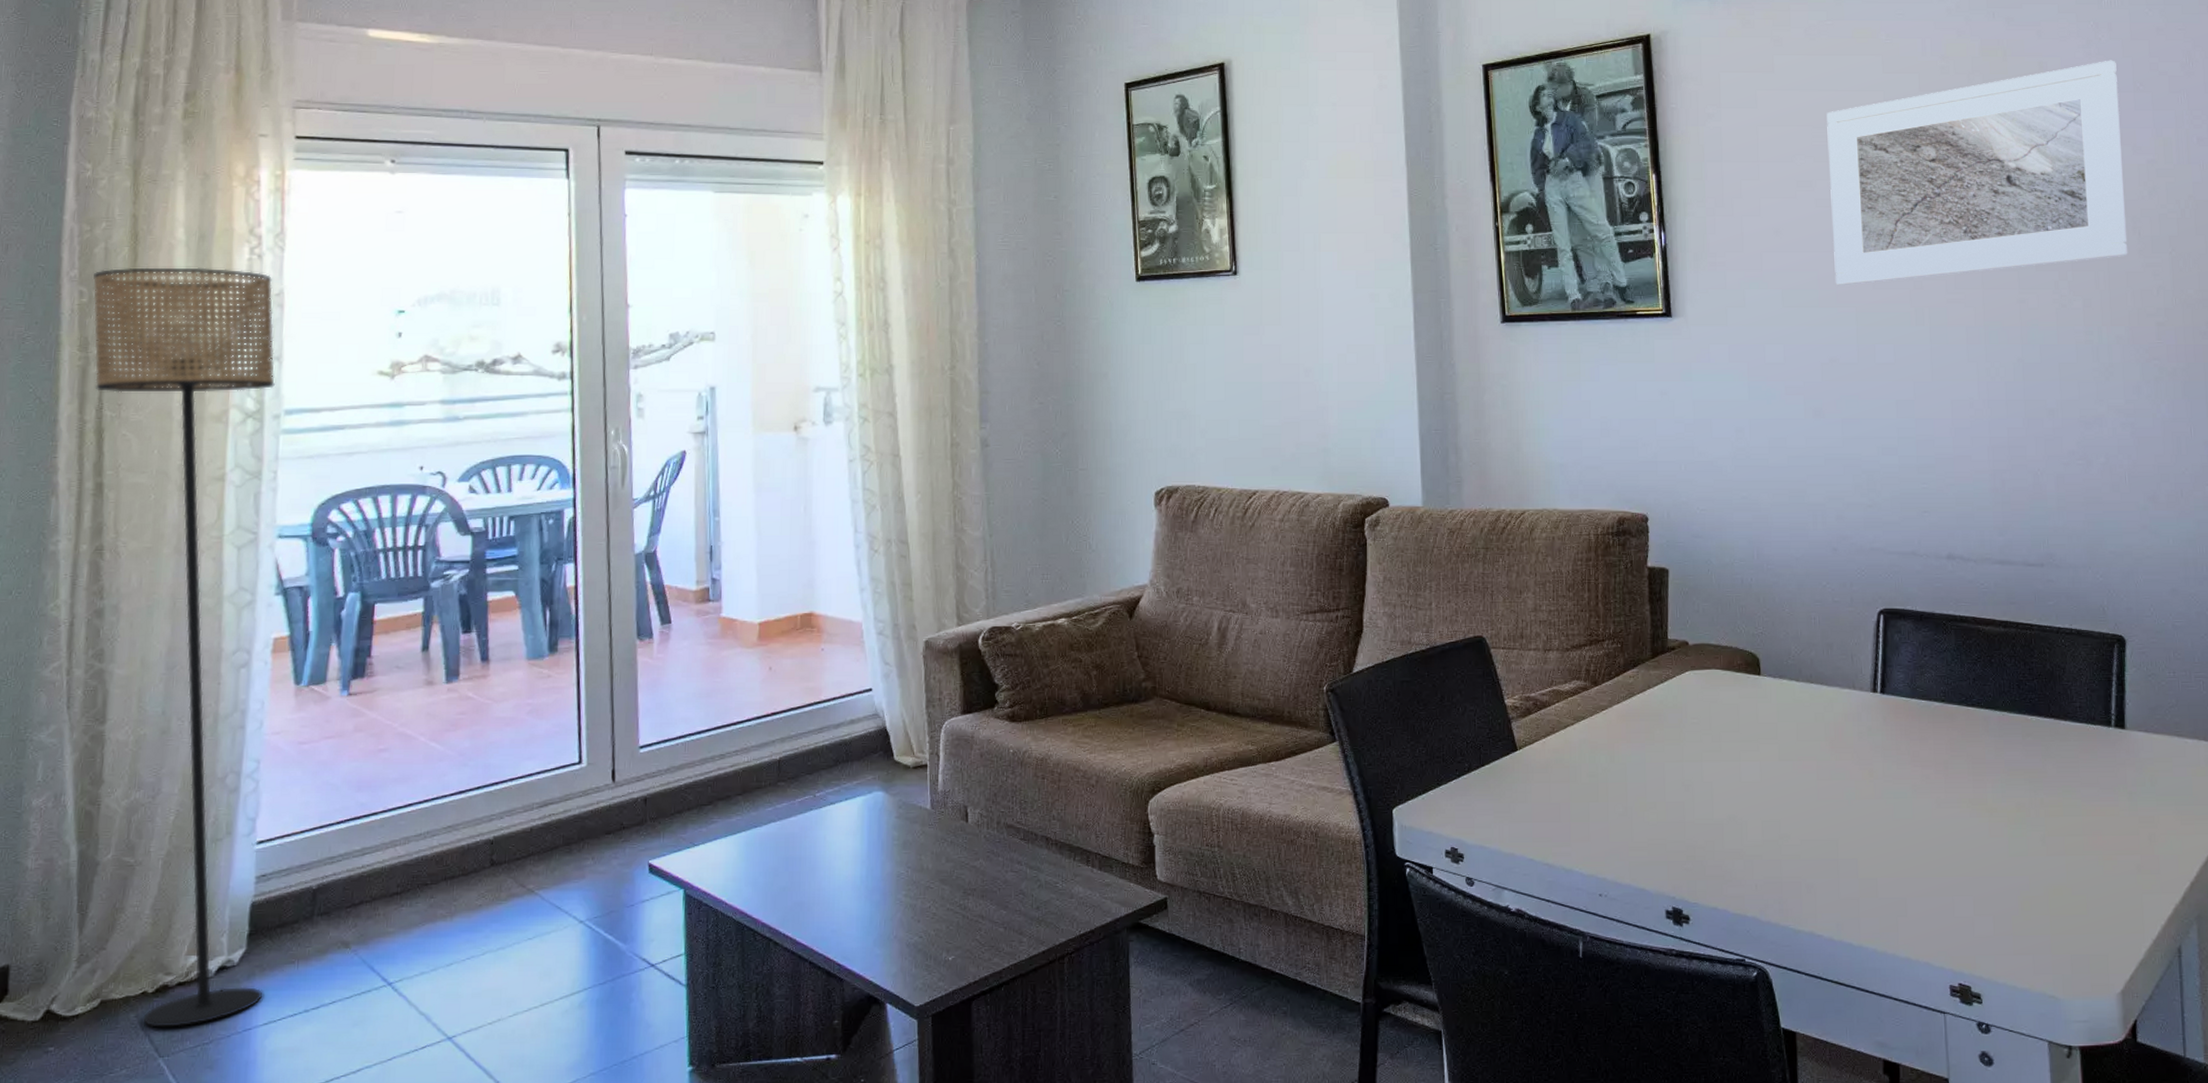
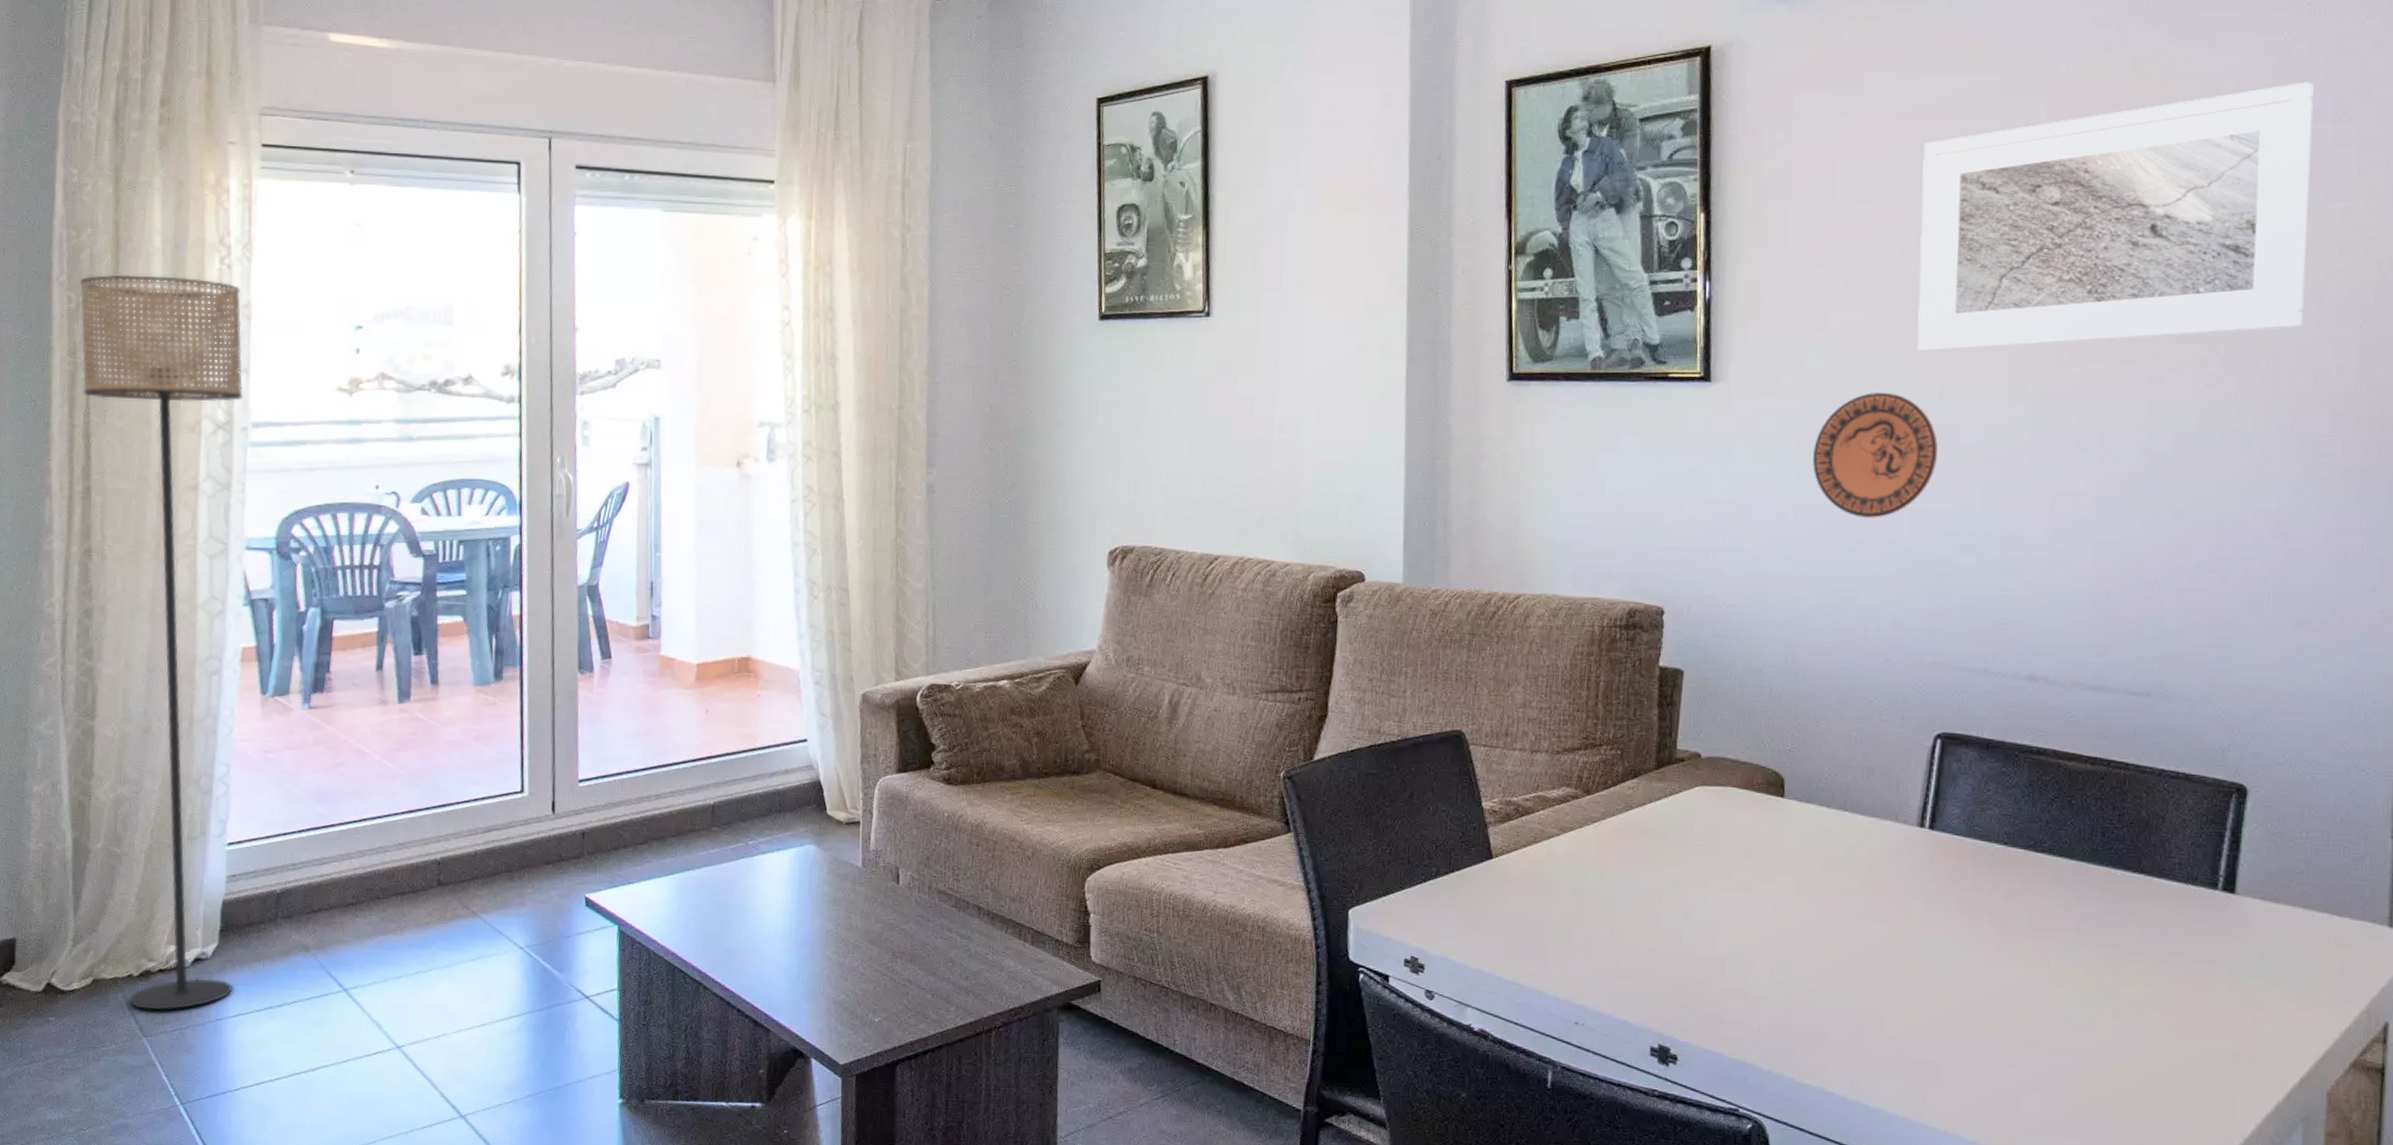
decorative plate: none [1760,321,1859,428] -> present [1813,393,1938,518]

